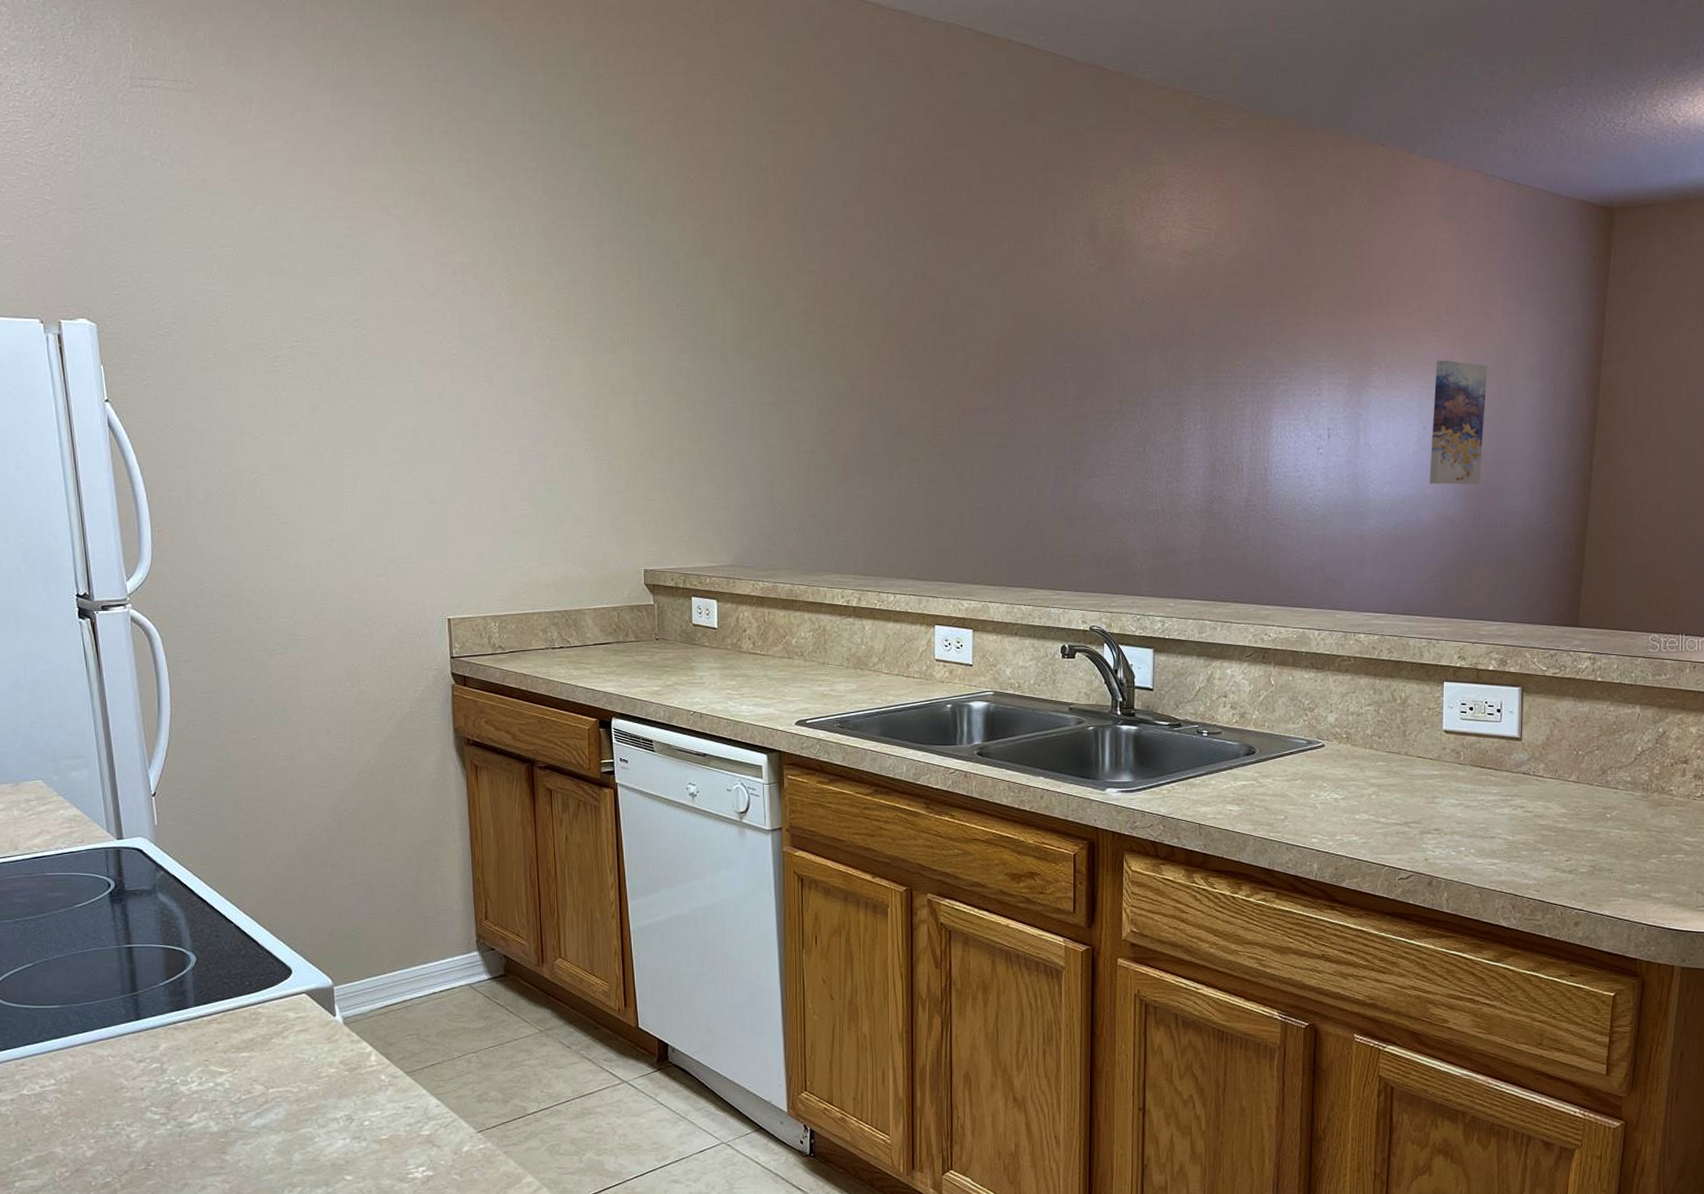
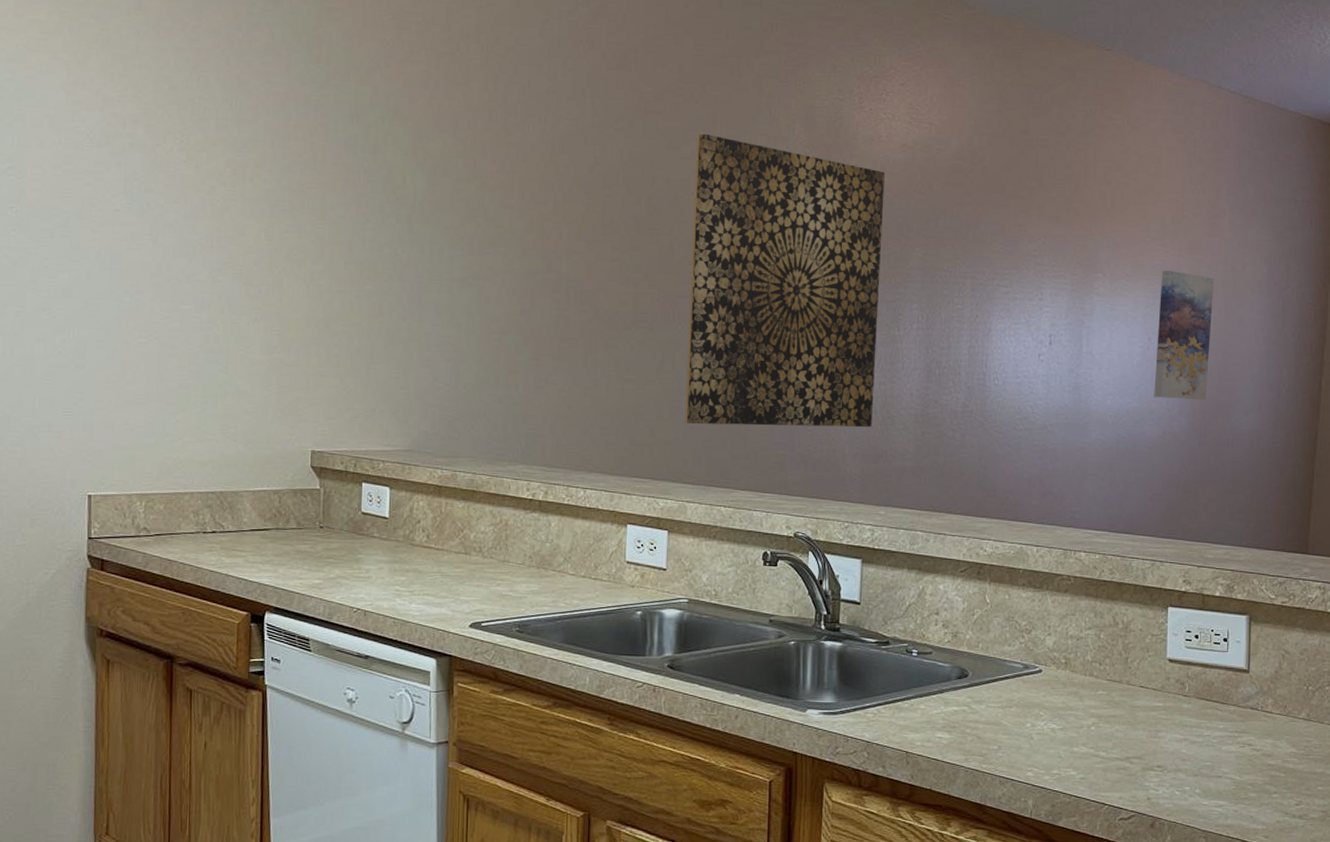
wall art: none [984,251,1167,529] -> present [685,133,885,428]

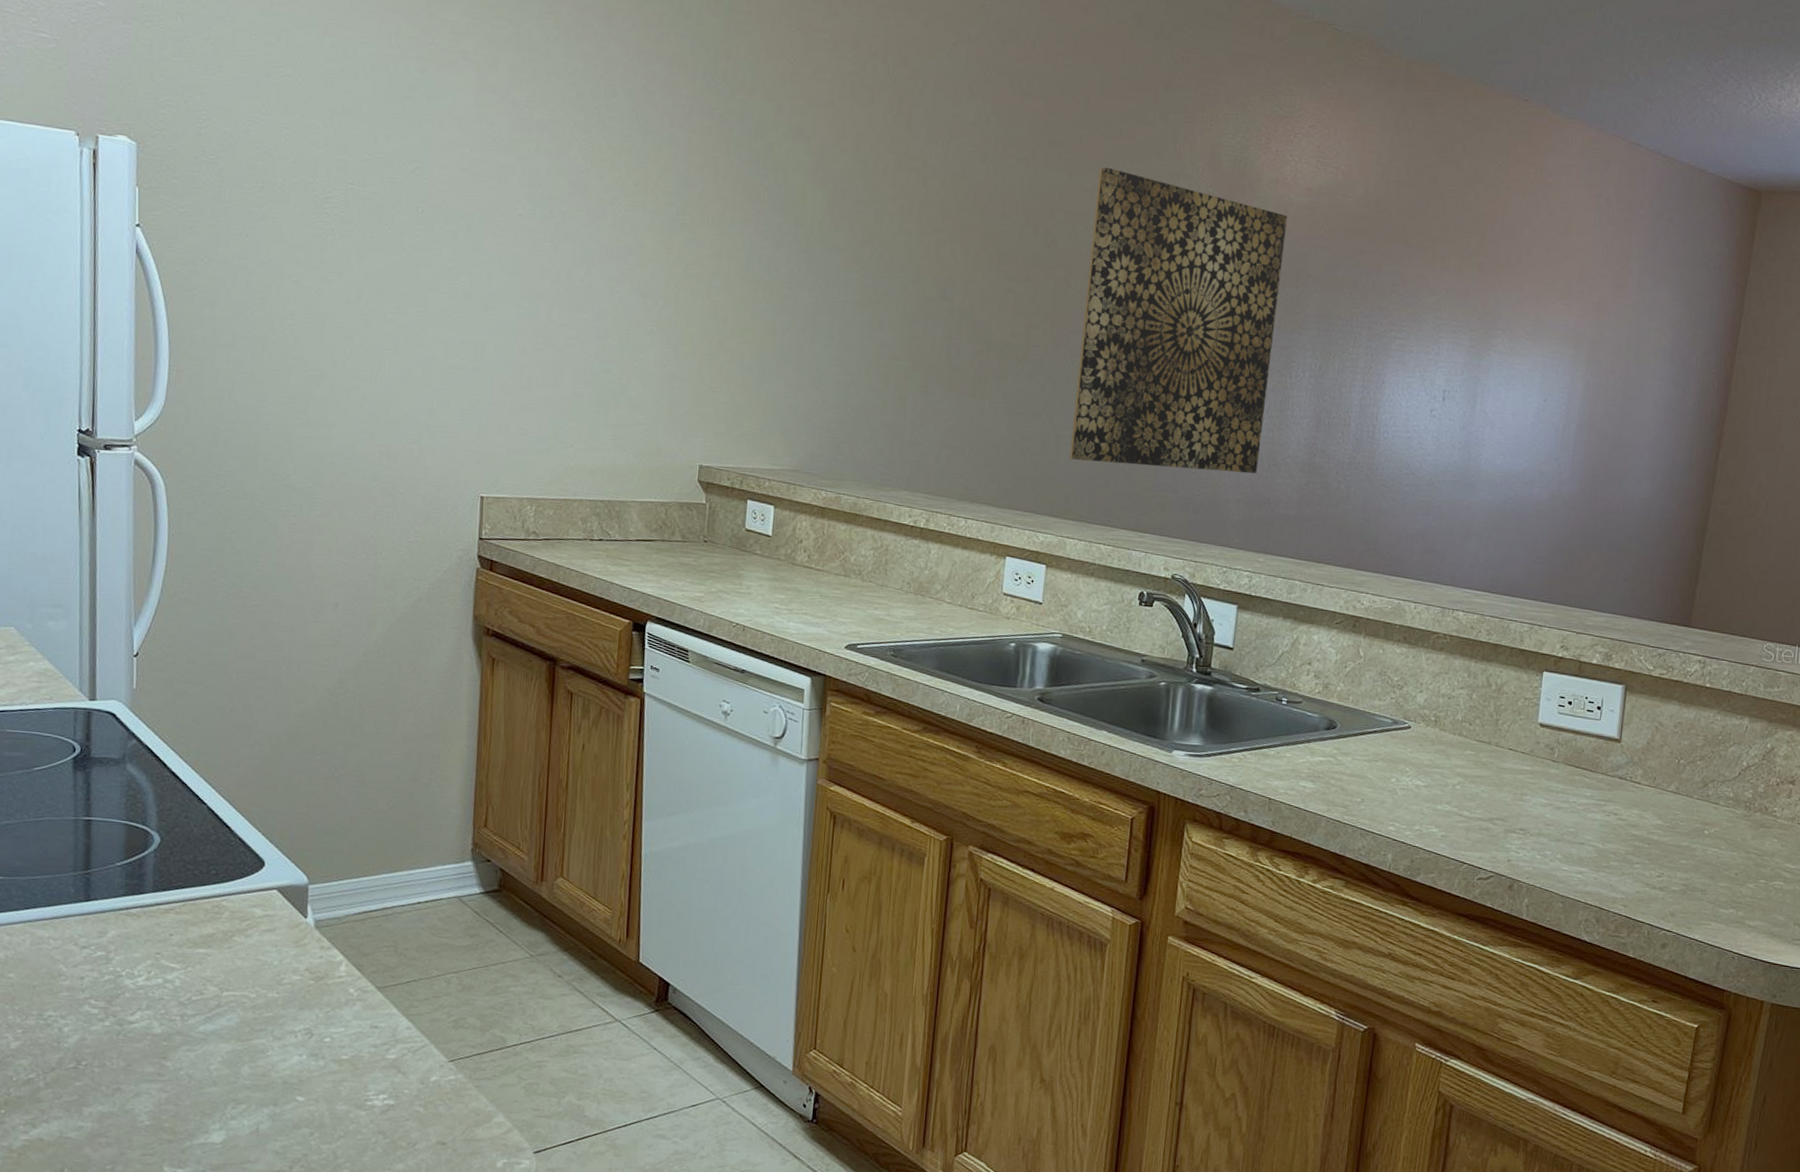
wall art: present [1154,270,1214,400] -> none [1545,330,1617,465]

